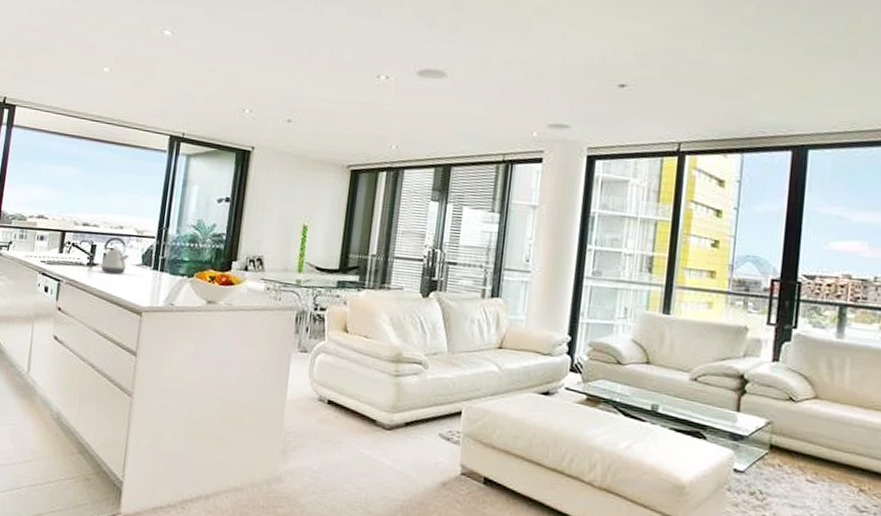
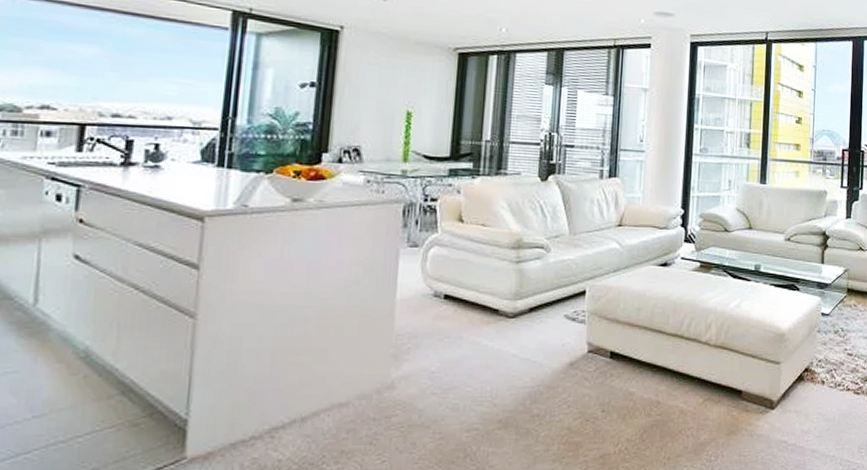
kettle: present [100,237,129,275] -> none [141,130,183,175]

